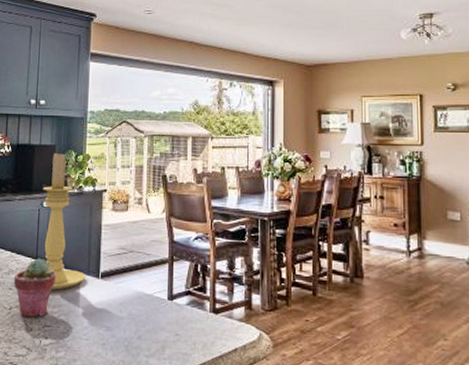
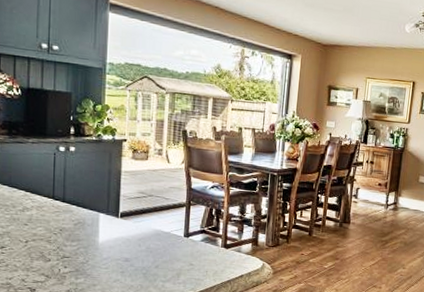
potted succulent: present [13,258,57,318] -> none [29,198,75,250]
candle holder: present [43,151,86,290] -> none [59,98,105,227]

